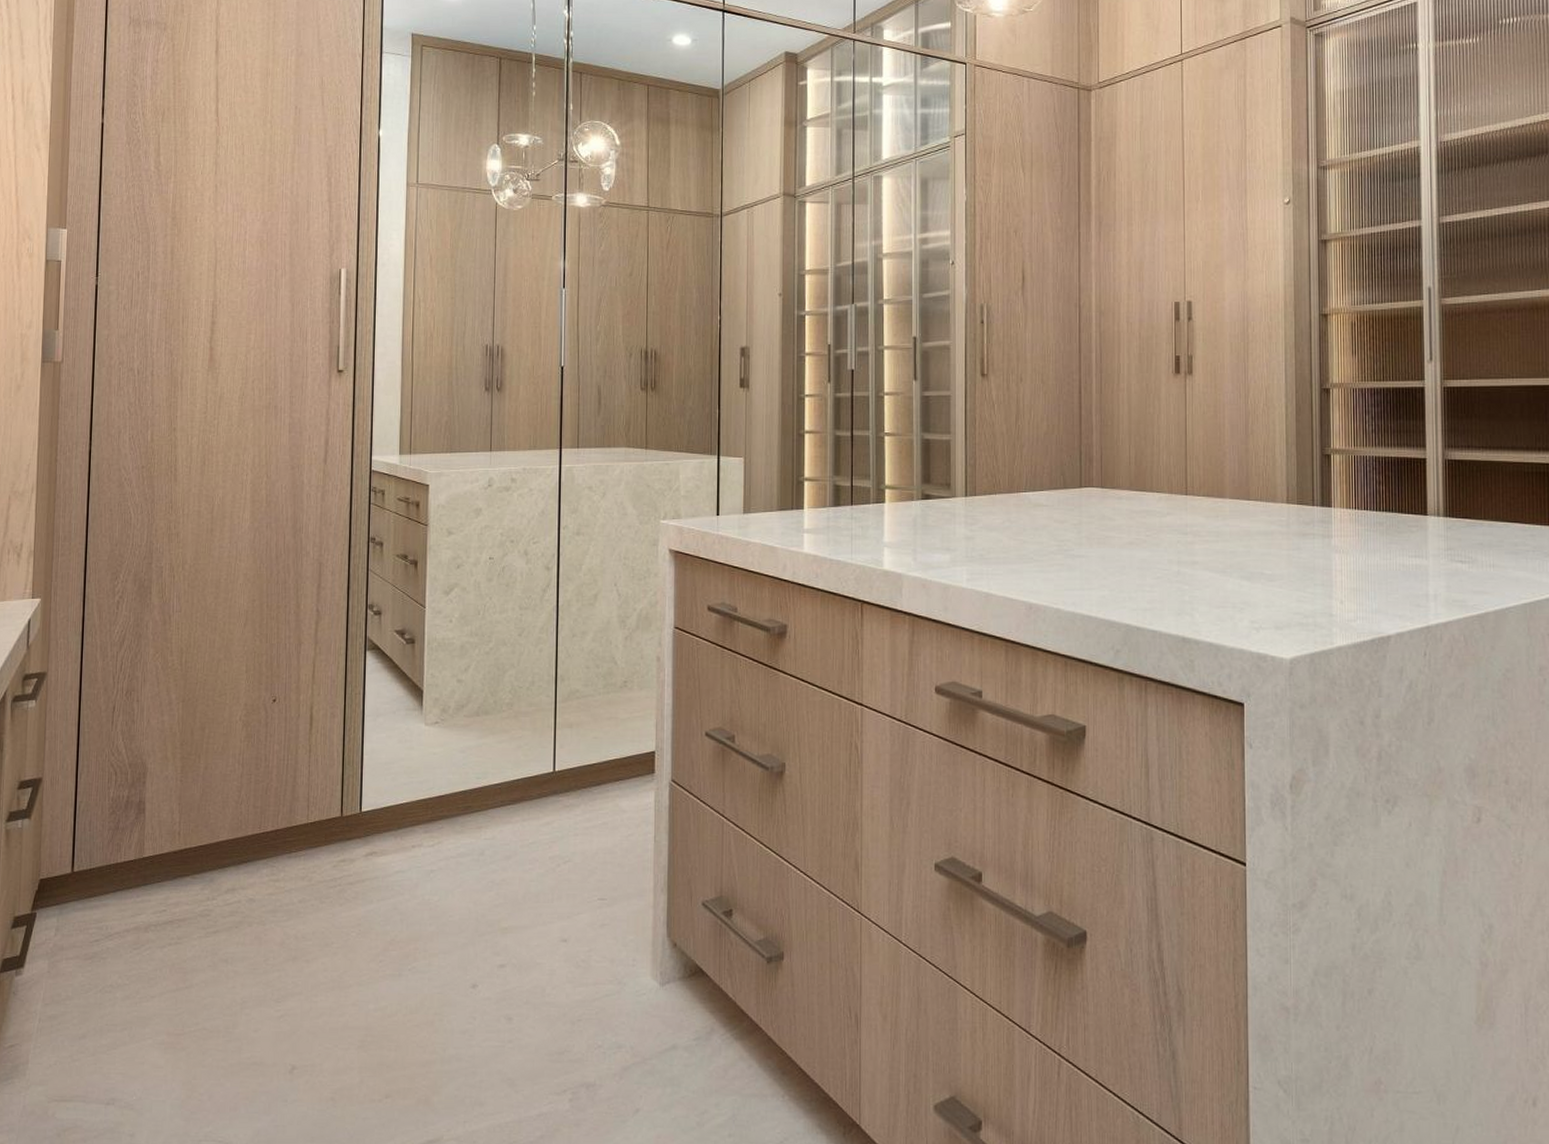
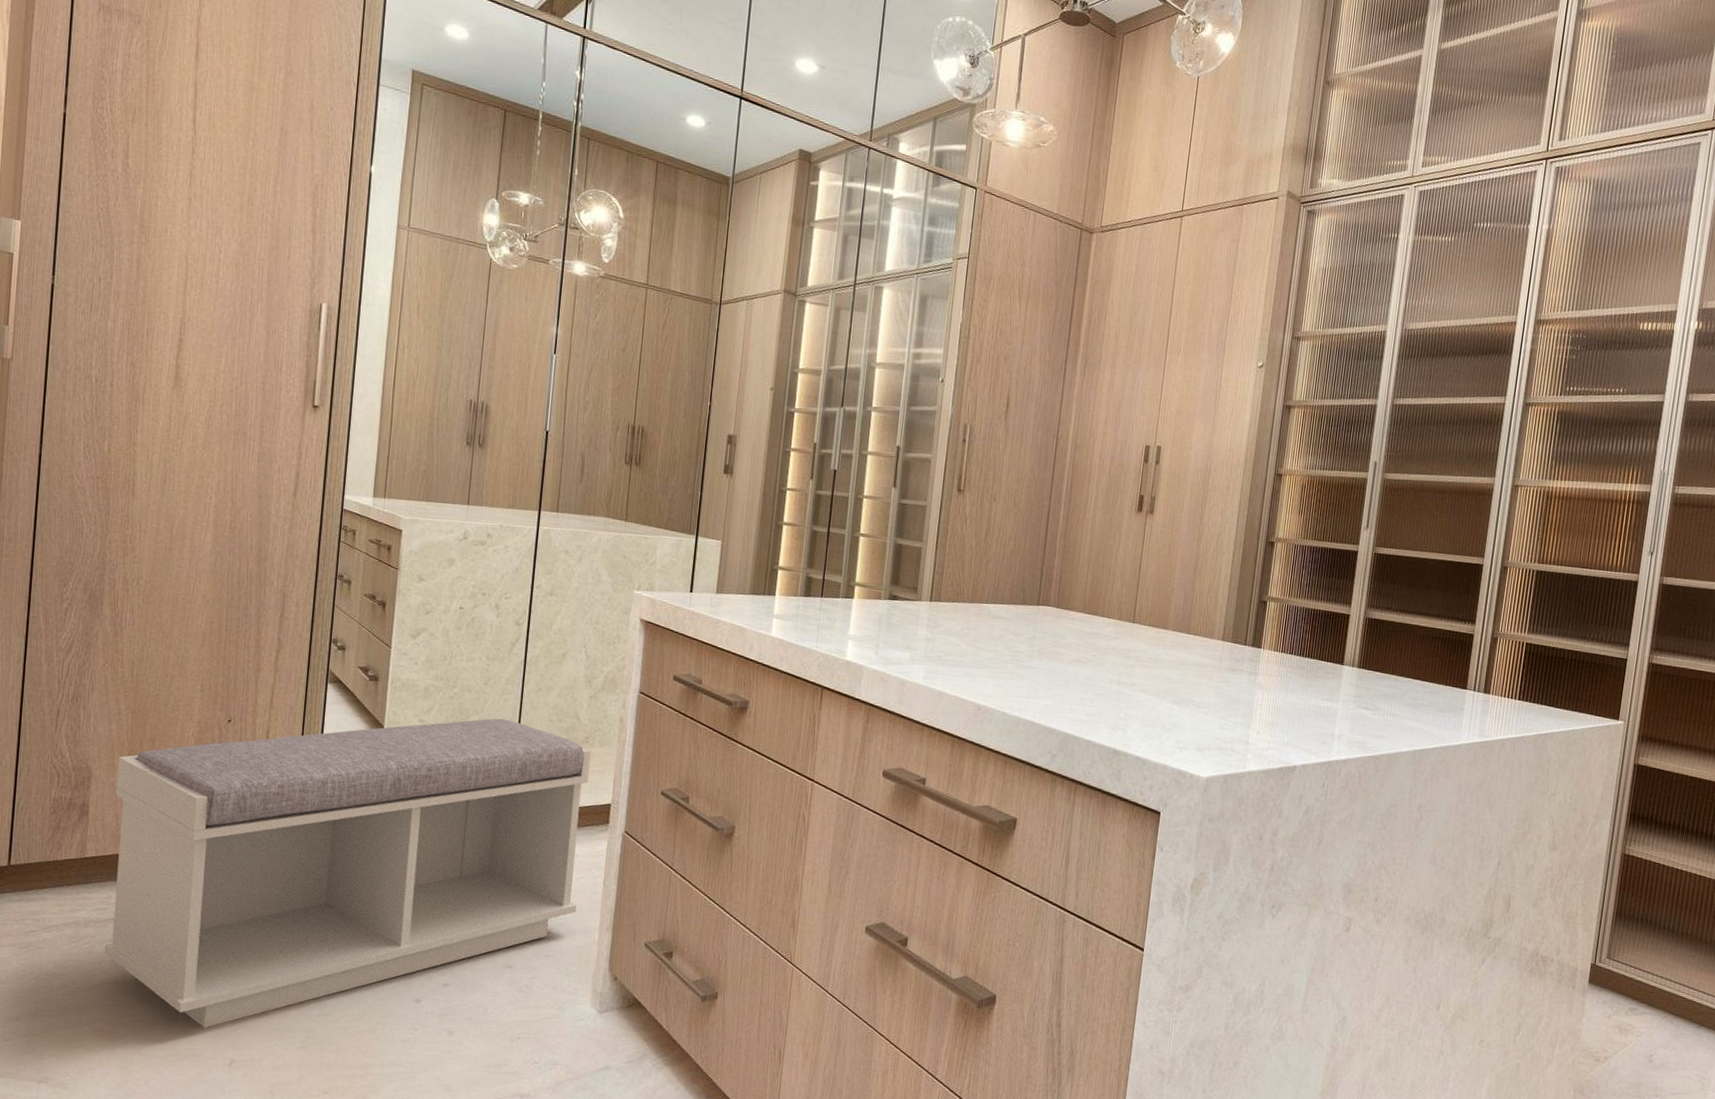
bench: none [165,670,630,1033] -> present [104,718,591,1029]

